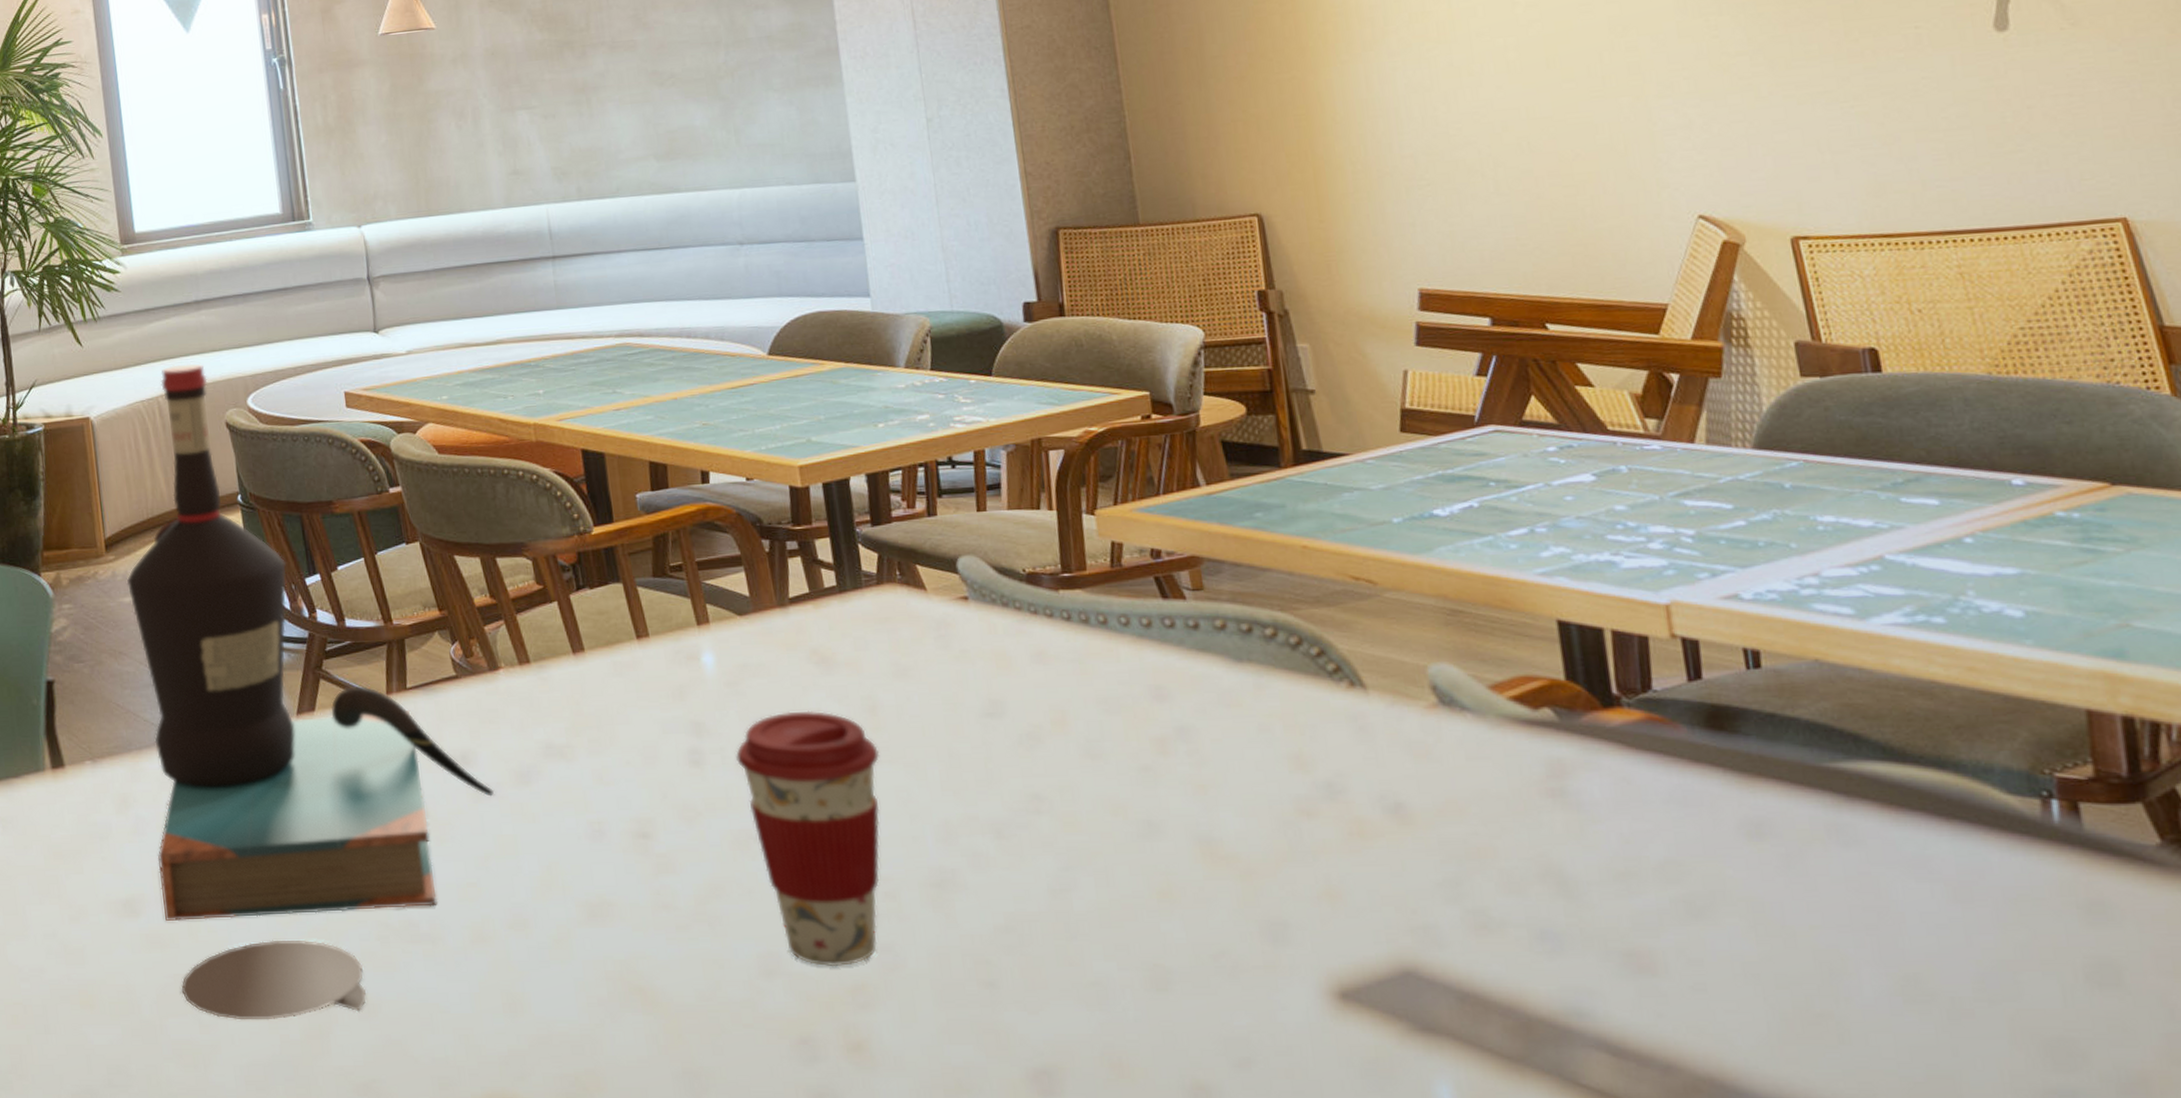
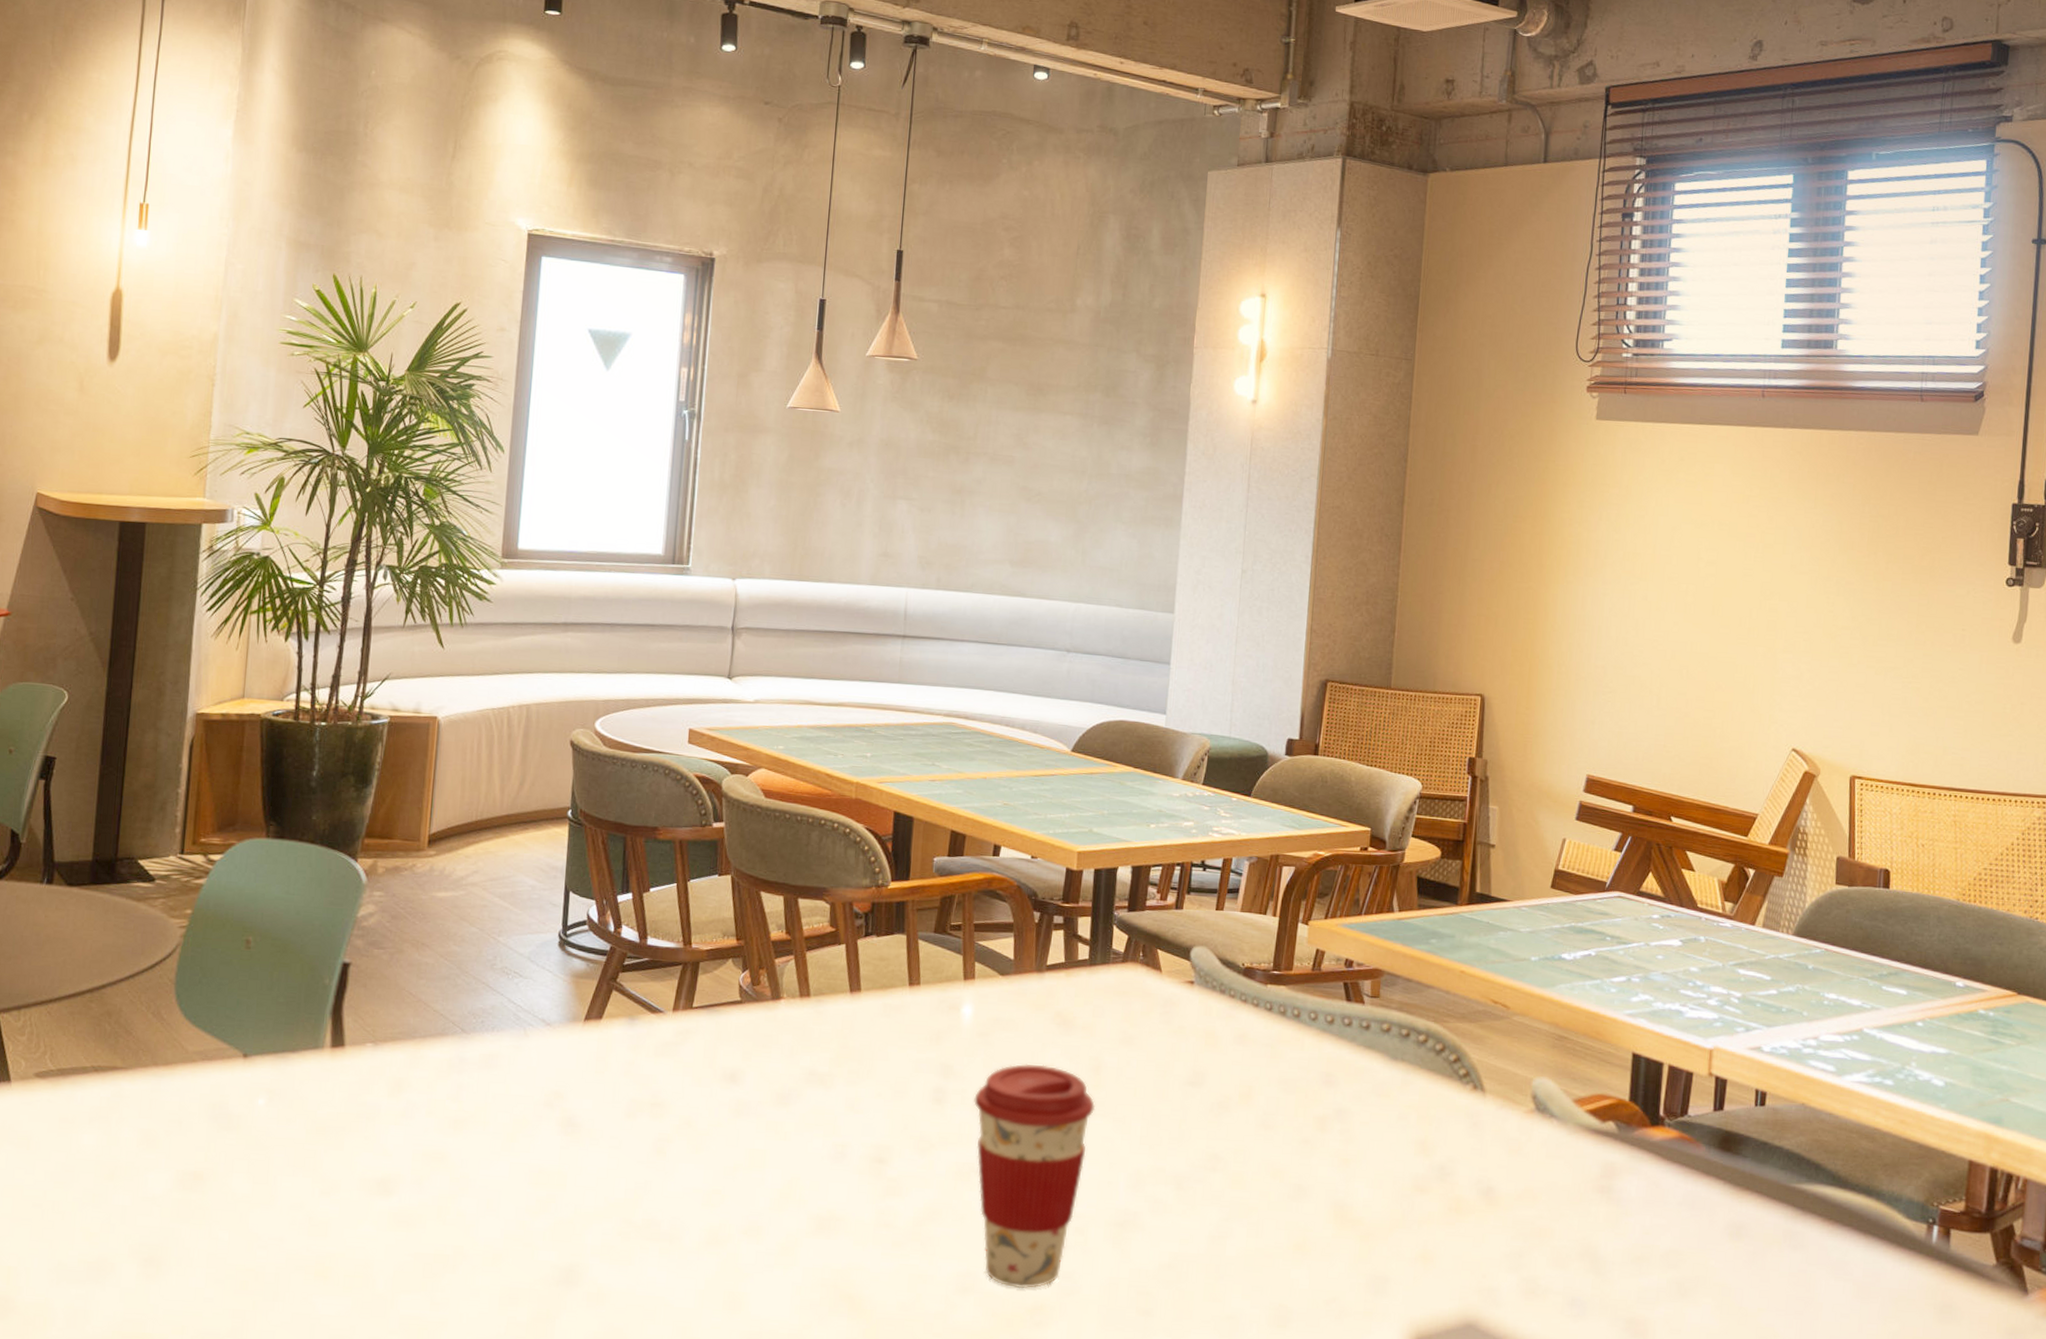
bottle: present [126,363,494,921] -> none [417,679,754,1209]
coaster: present [181,940,367,1020] -> none [419,1227,600,1303]

